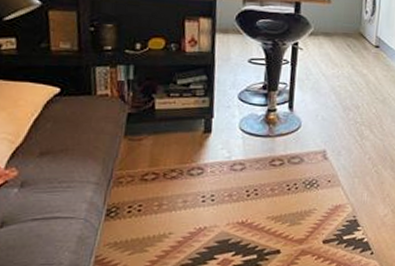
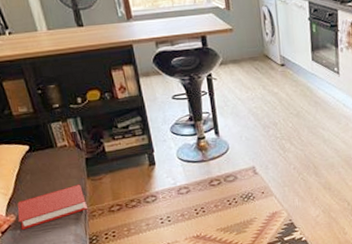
book: none [19,142,115,190] -> present [17,184,88,231]

